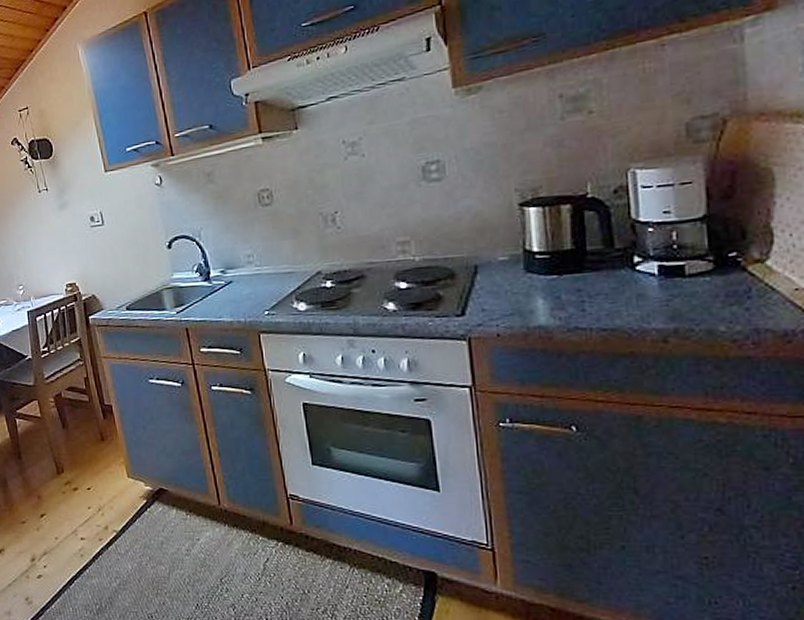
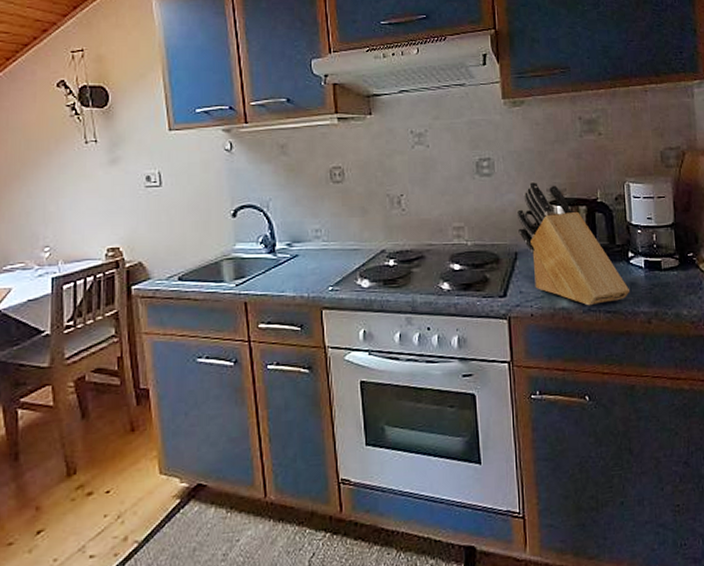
knife block: none [475,181,635,324] -> present [516,181,629,306]

